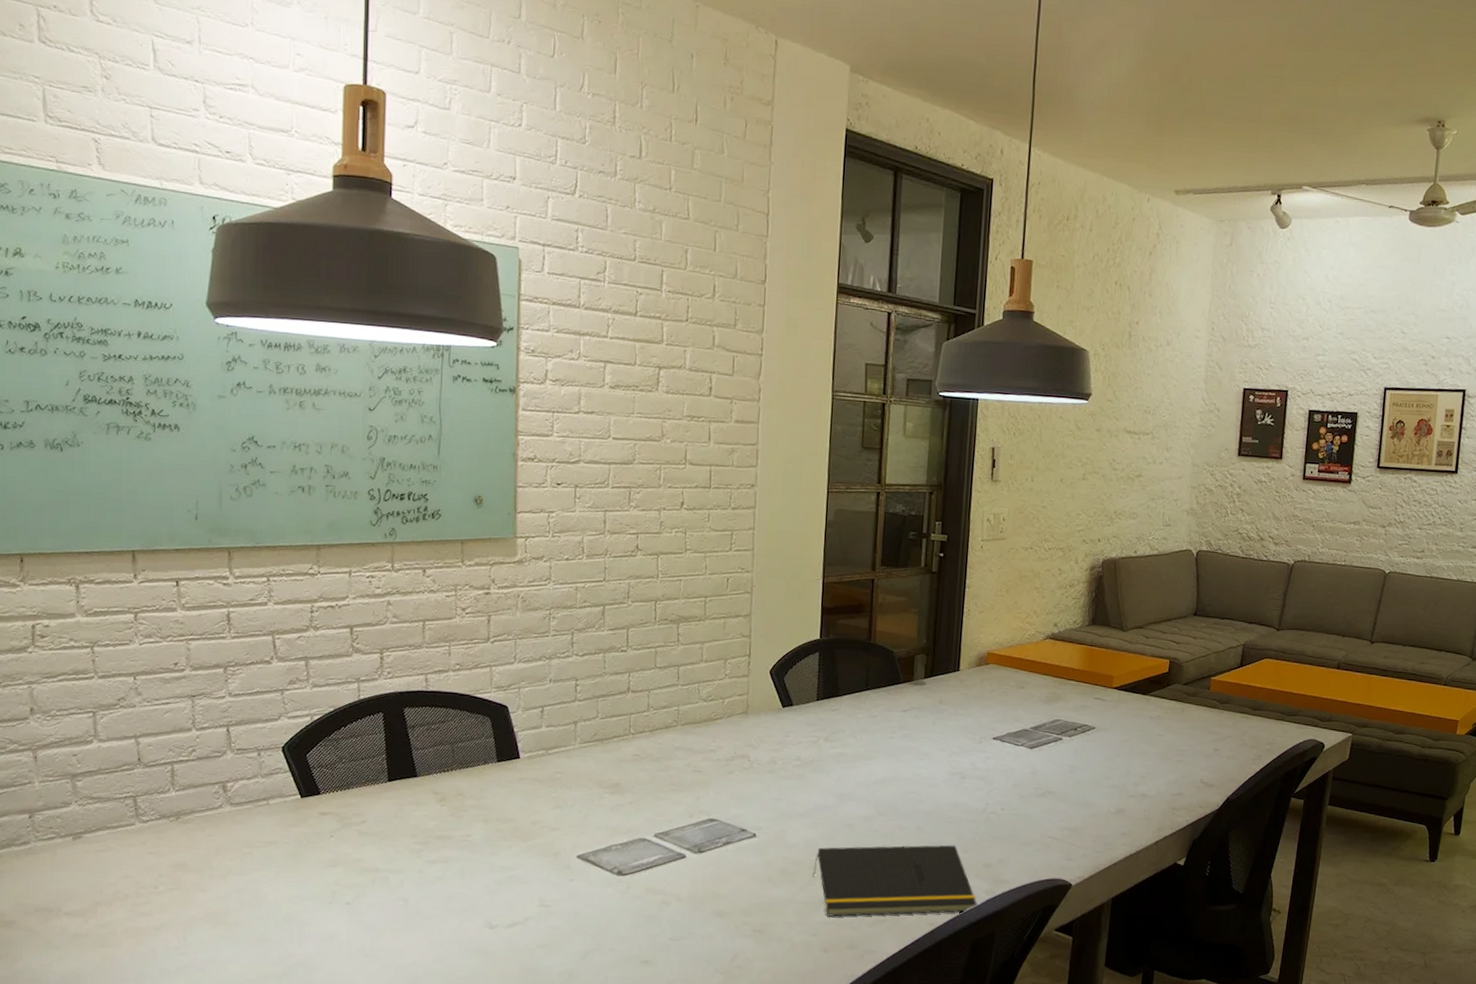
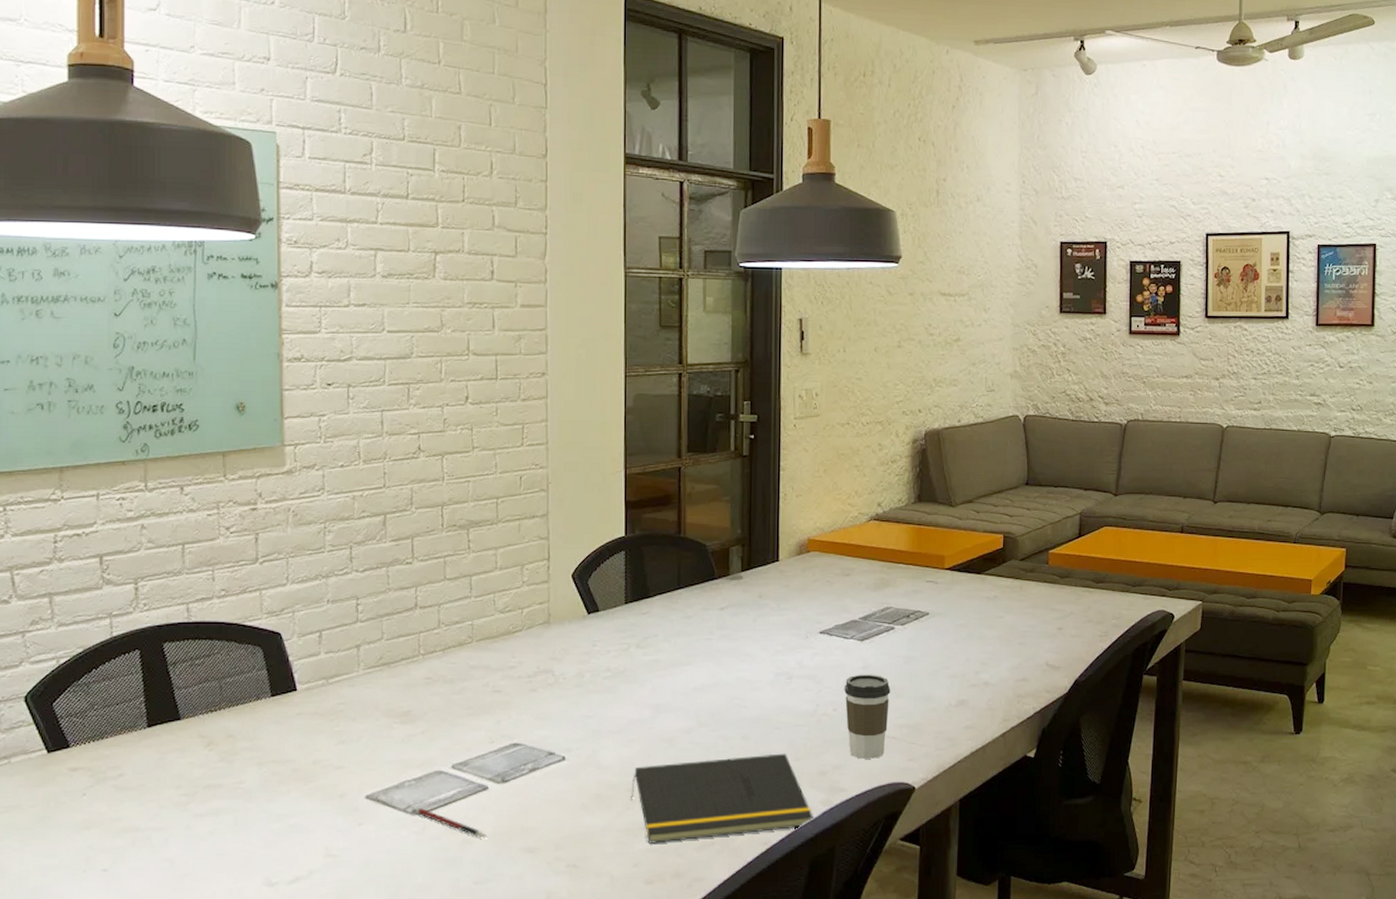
pen: none [621,870,684,901] -> present [416,808,488,838]
coffee cup: none [1012,778,1055,856] -> present [844,674,891,759]

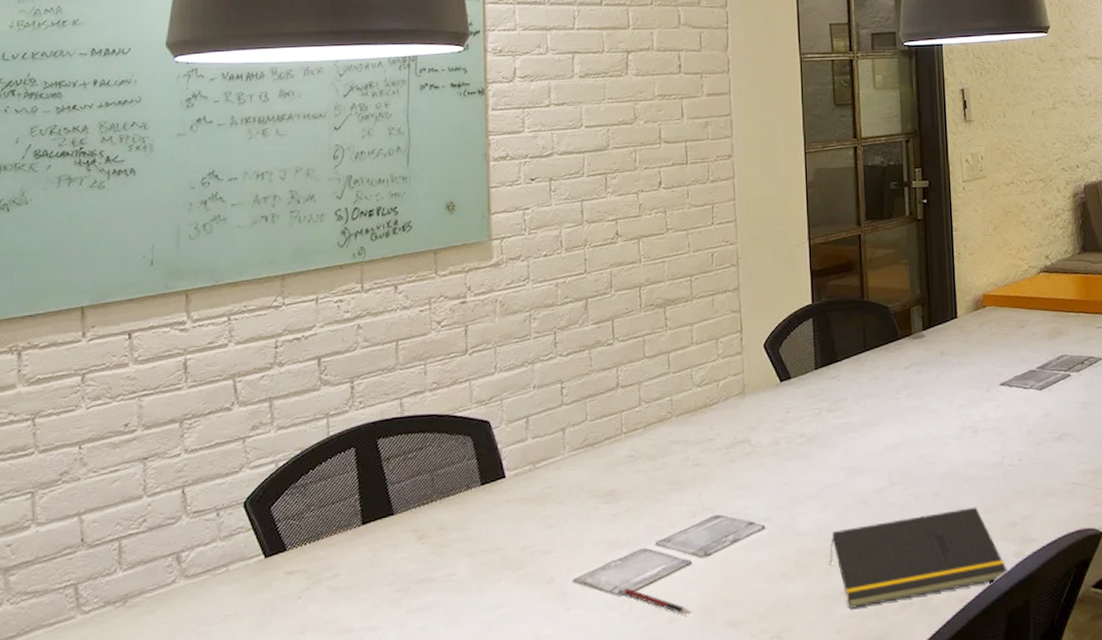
coffee cup: present [844,674,891,759] -> none [1027,422,1072,507]

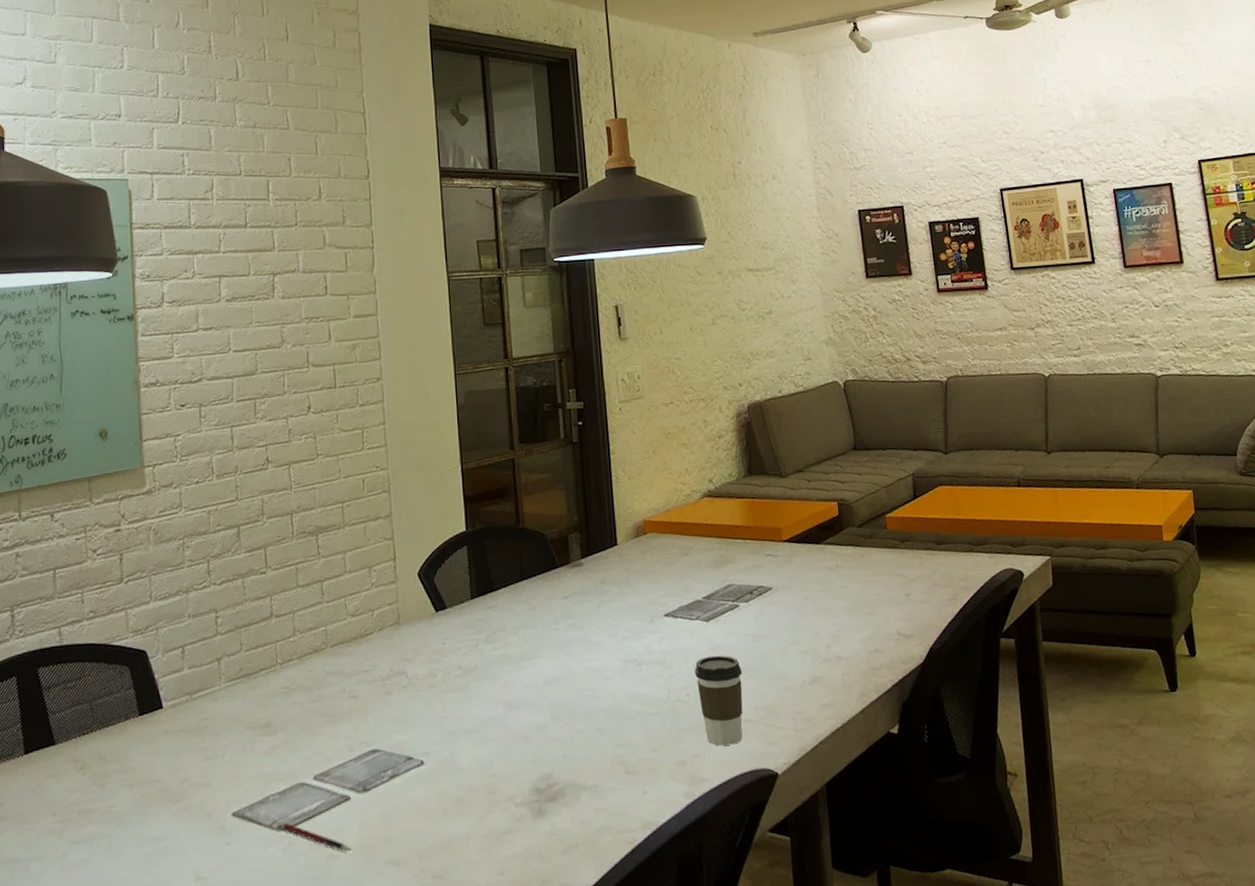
notepad: present [829,507,1007,609] -> none [490,744,677,849]
coffee cup: none [1027,422,1072,507] -> present [695,655,743,746]

